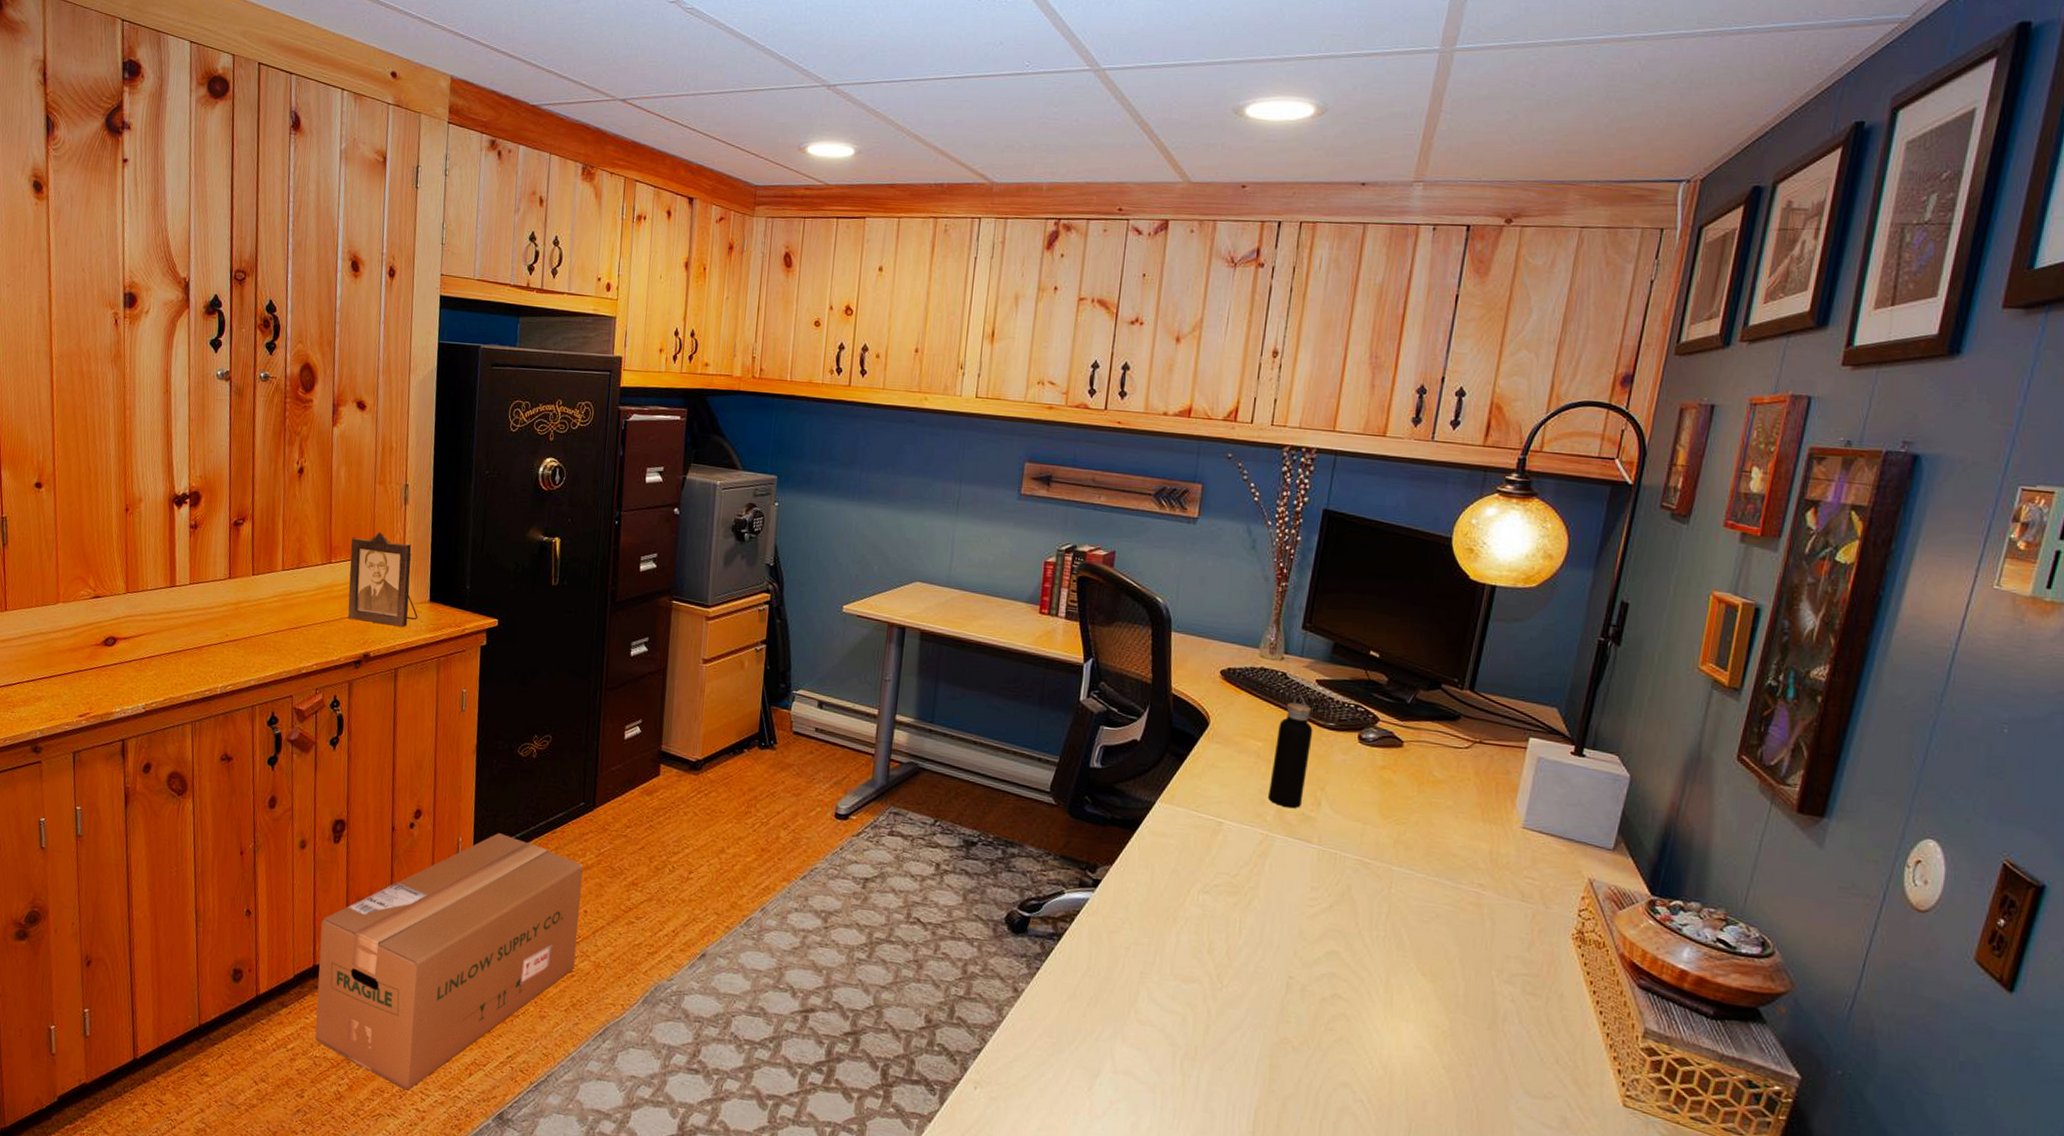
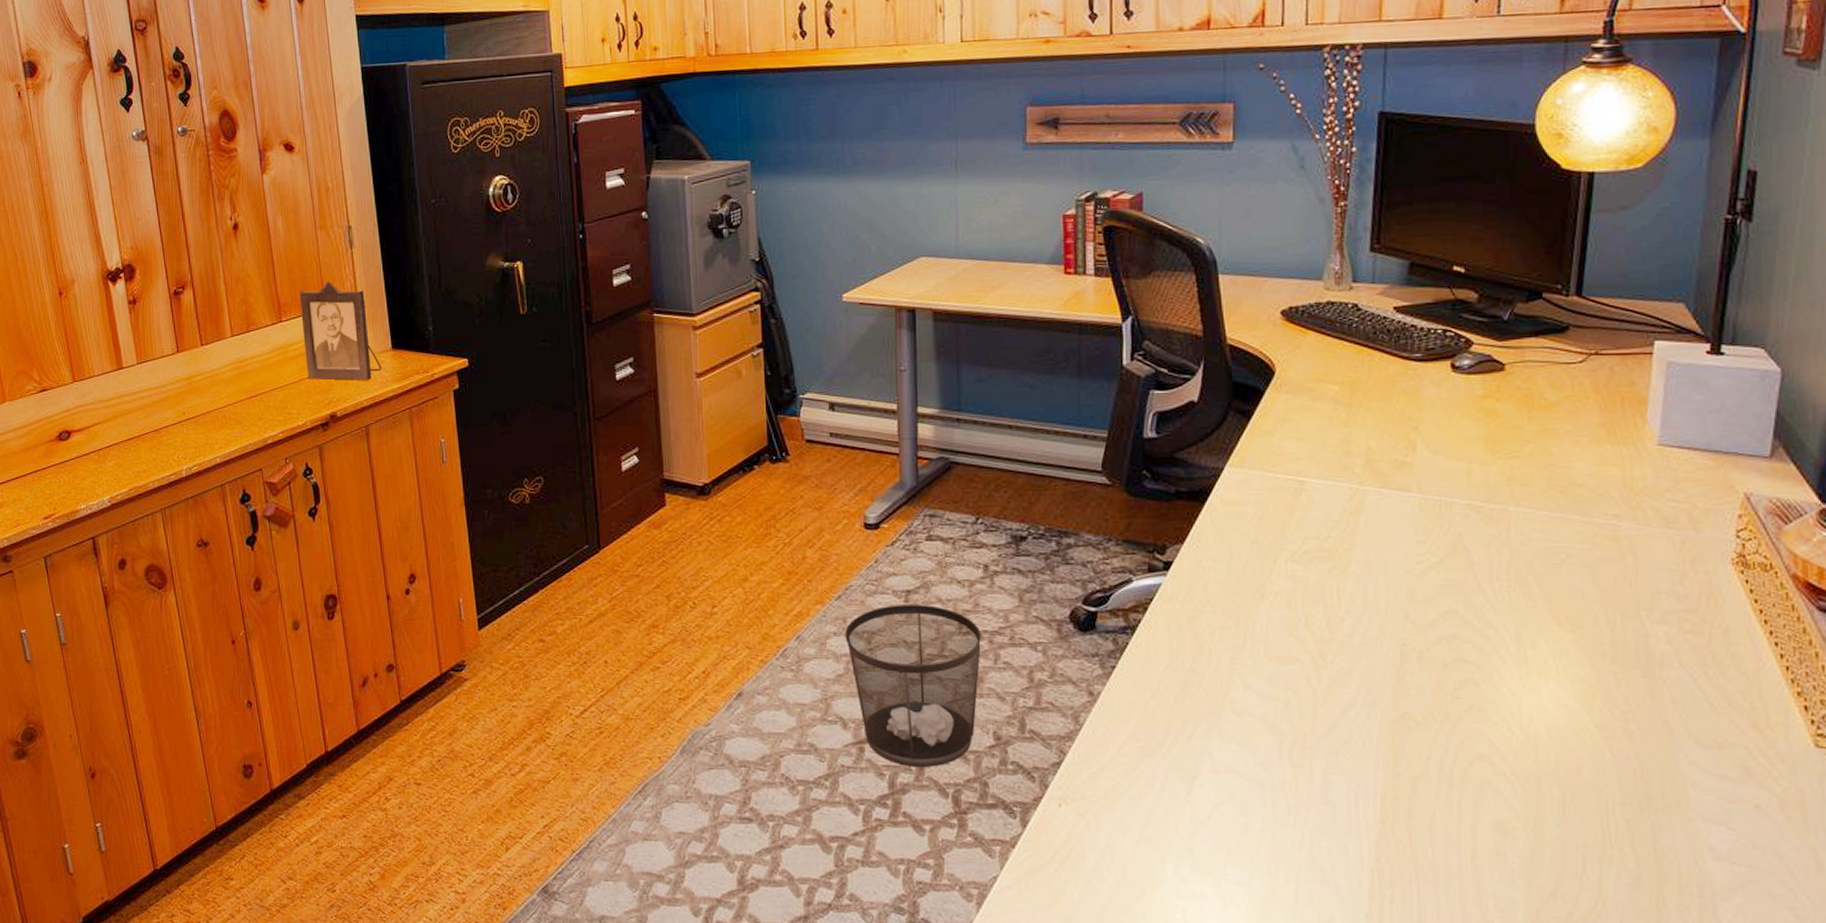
box: present [315,832,583,1091] -> none [327,588,602,873]
waste bin: none [804,889,927,1041] -> present [845,603,982,768]
water bottle: present [1268,695,1313,808] -> none [1353,327,1397,454]

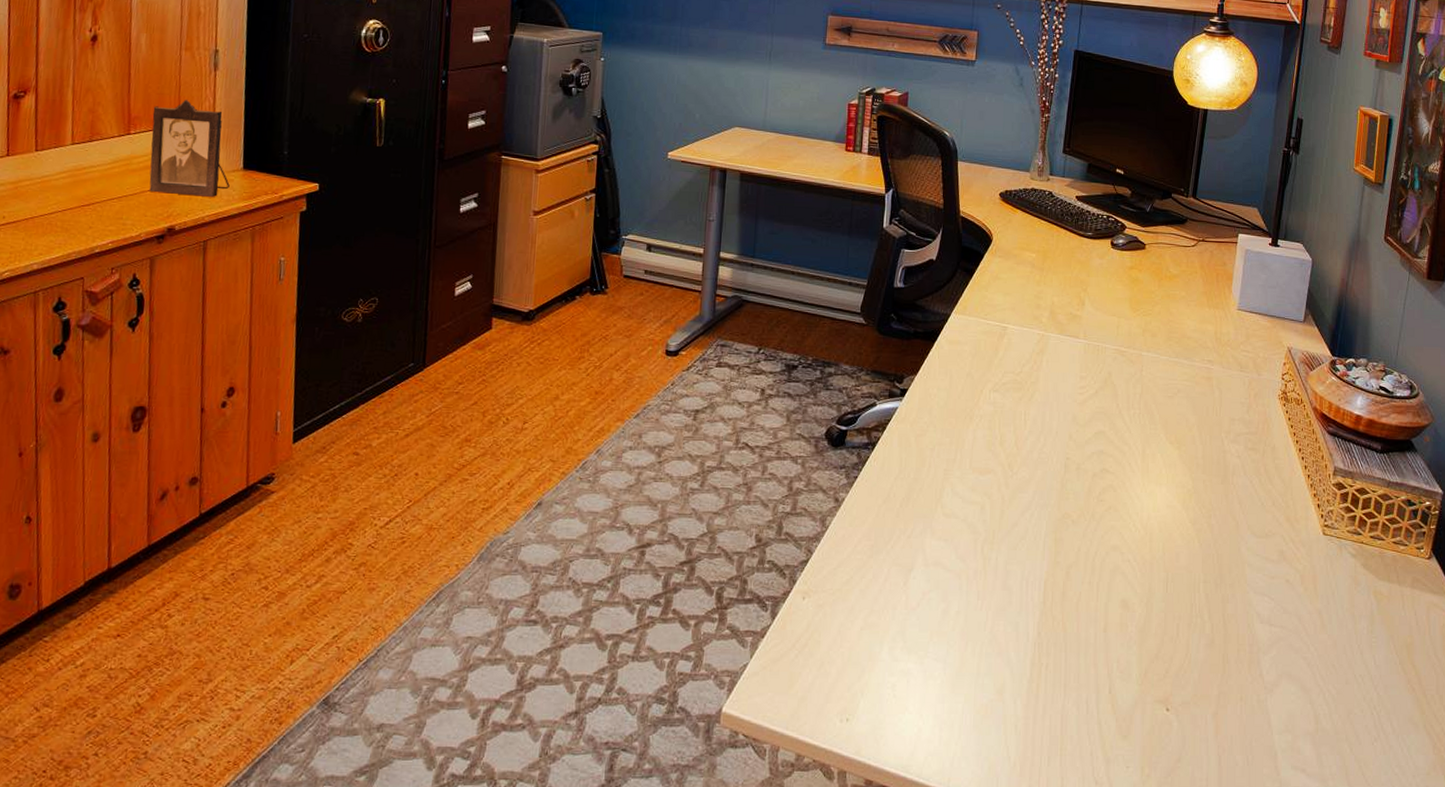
waste bin: present [845,603,982,768] -> none [639,422,754,569]

